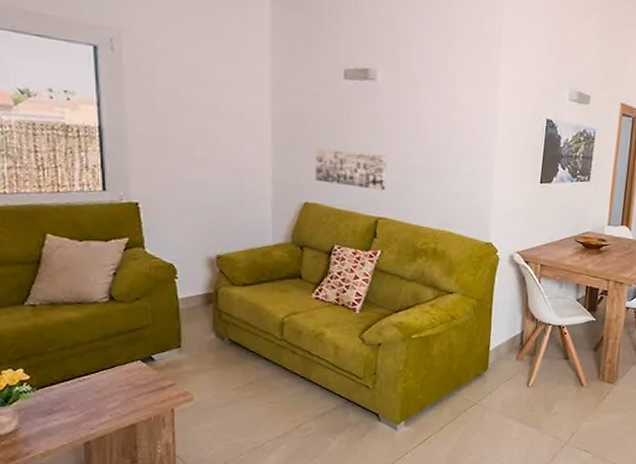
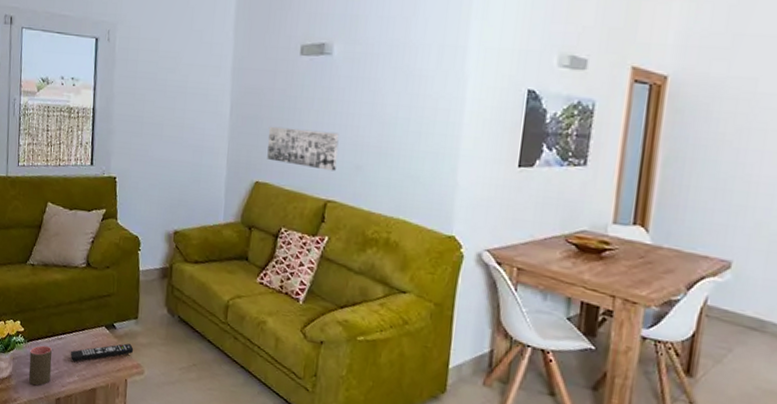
cup: none [41,391,75,434] -> present [28,345,52,386]
remote control: none [97,372,179,401] -> present [70,343,134,362]

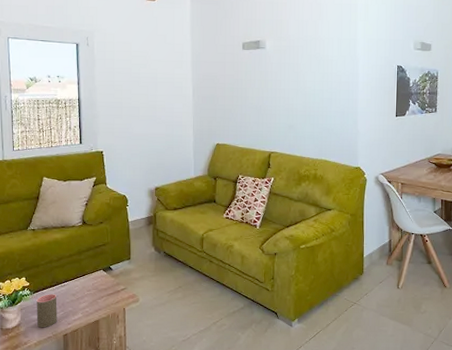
remote control: present [70,343,134,362] -> none [73,279,129,302]
wall art: present [267,126,339,172] -> none [223,102,275,131]

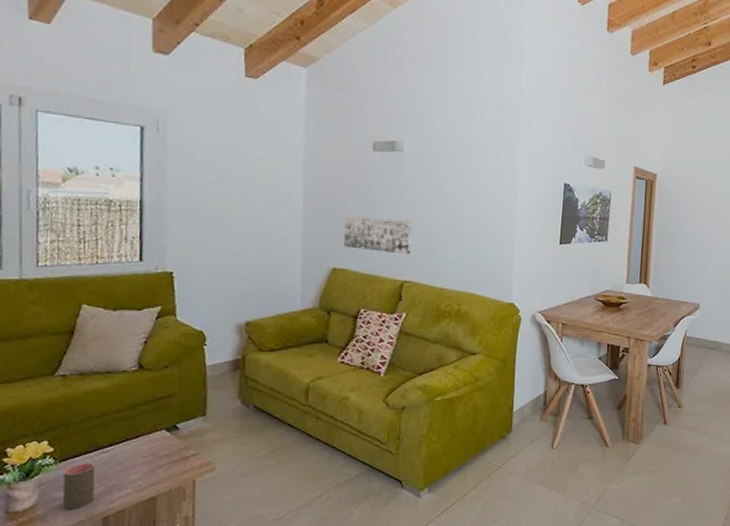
wall art: none [223,102,275,131] -> present [343,216,412,255]

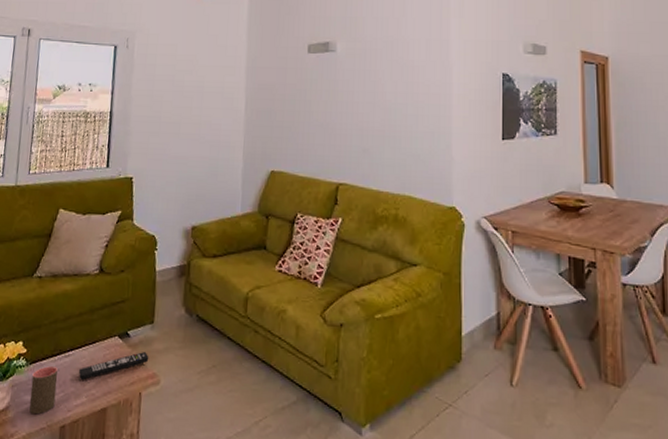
remote control: none [120,441,203,473] -> present [78,351,149,380]
wall art: present [343,216,412,255] -> none [281,118,346,156]

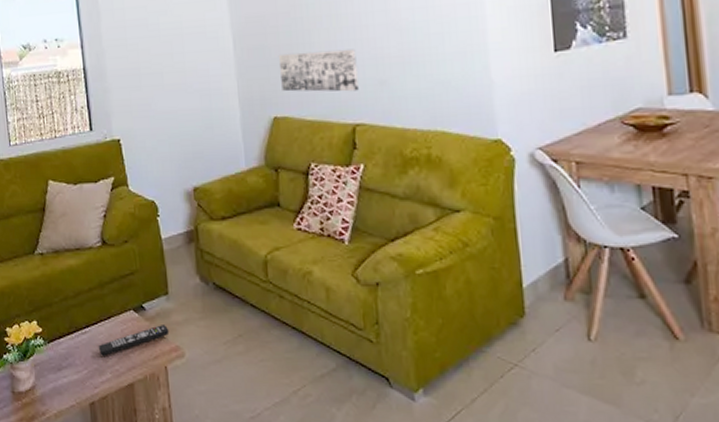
cup: present [29,366,58,415] -> none [52,344,81,393]
wall art: none [281,118,346,156] -> present [278,48,359,92]

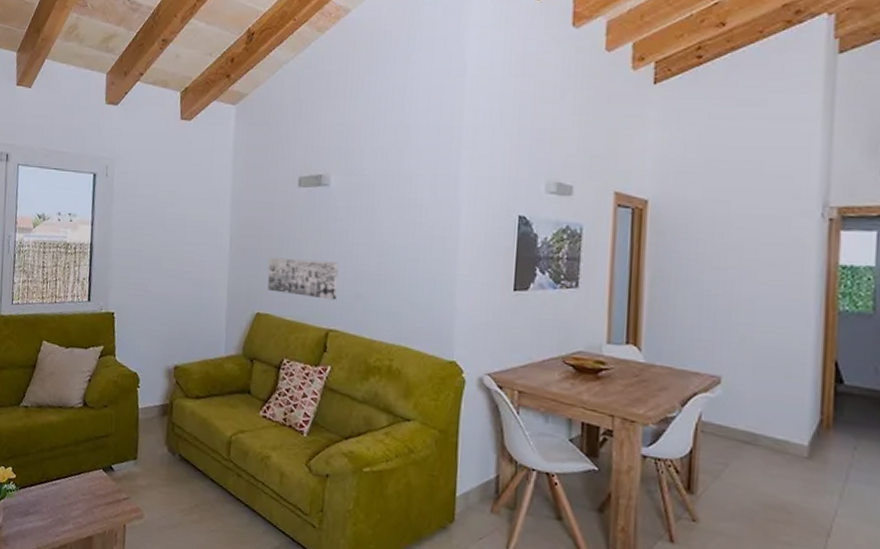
remote control: present [98,323,170,356] -> none [65,485,133,508]

